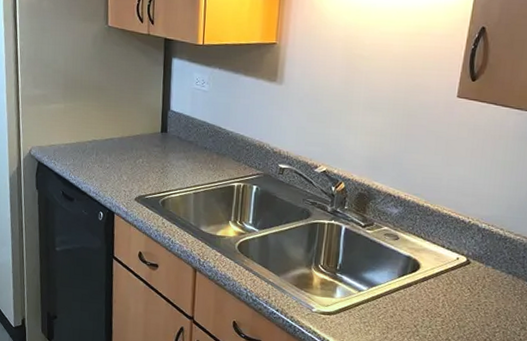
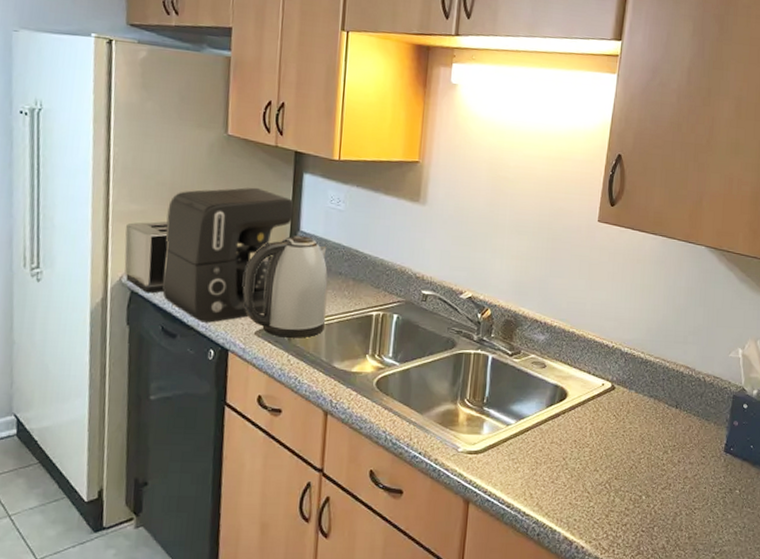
toaster: none [31,103,65,164] -> present [124,221,168,294]
coffee maker: none [61,72,165,189] -> present [162,187,294,323]
kettle: none [124,114,195,205] -> present [243,235,328,338]

